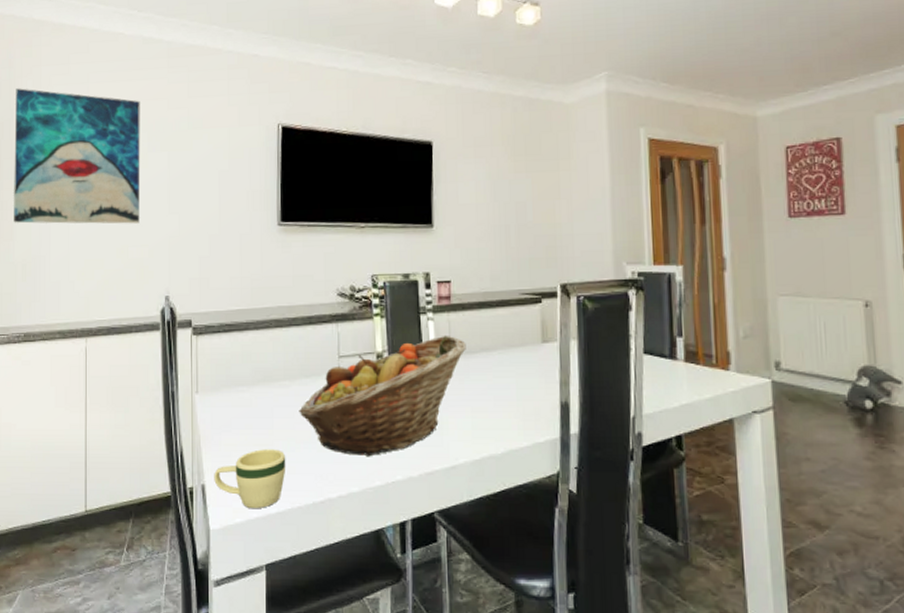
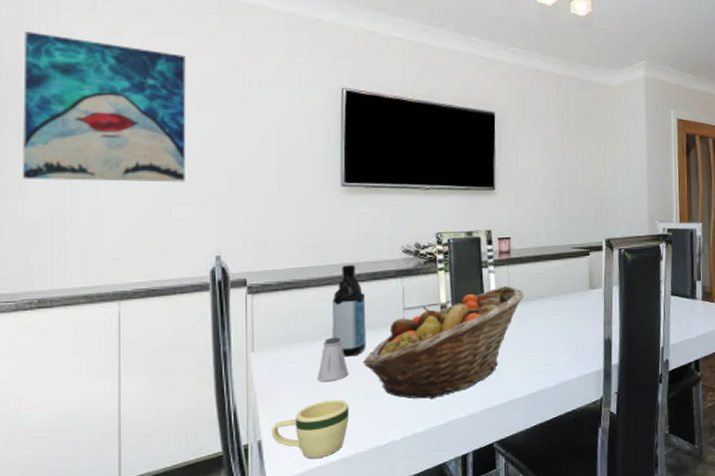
saltshaker: none [255,383,286,430] -> present [317,336,349,382]
water bottle: none [269,308,302,405] -> present [331,265,367,357]

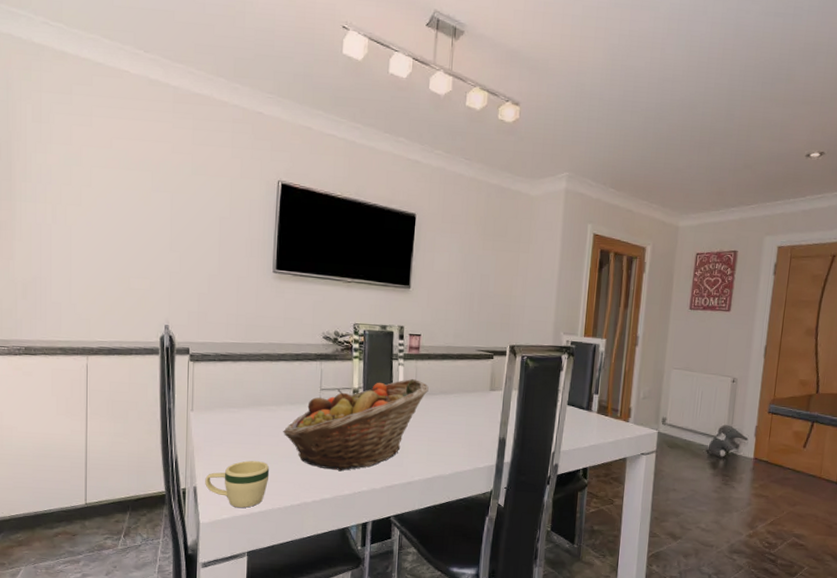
wall art: present [23,31,186,183] -> none [13,111,145,257]
saltshaker: present [317,336,349,382] -> none [244,406,271,445]
water bottle: present [331,265,367,357] -> none [258,345,289,426]

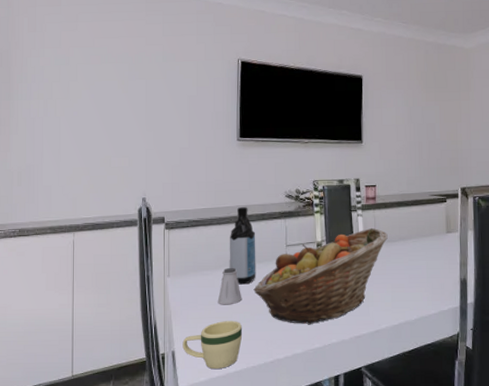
saltshaker: none [244,406,271,445] -> present [217,267,242,305]
water bottle: none [258,345,289,426] -> present [229,207,256,285]

